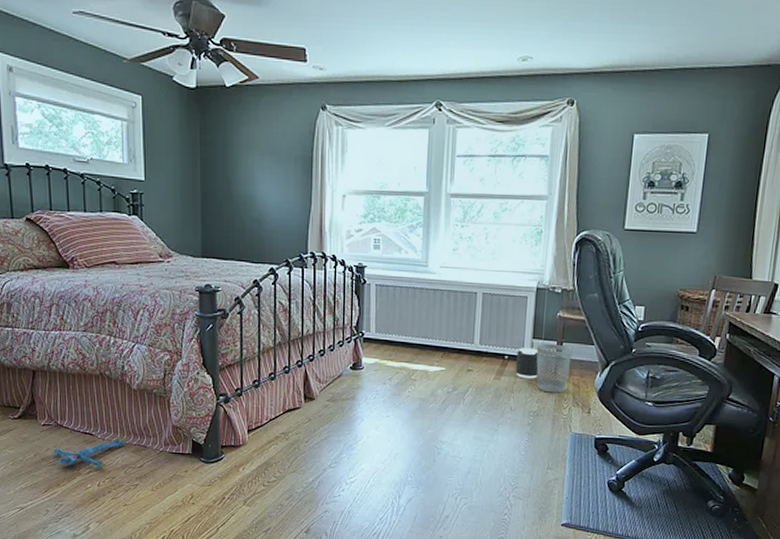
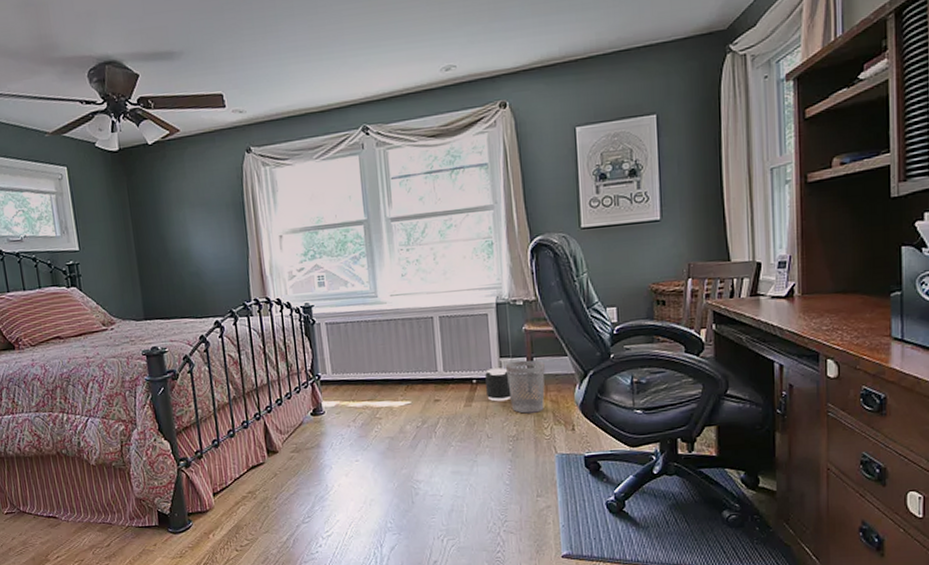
plush toy: present [52,435,127,468] -> none [18,515,91,553]

